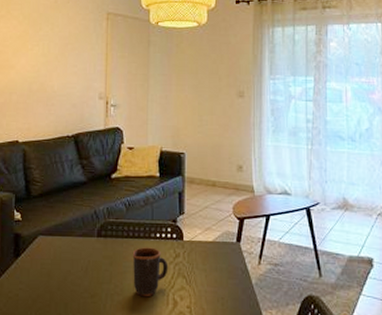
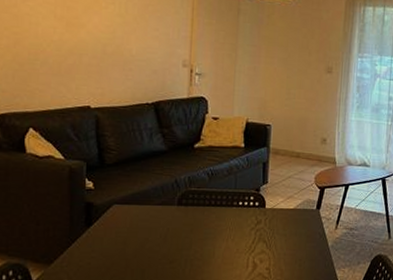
mug: present [132,247,169,296] -> none [213,215,250,260]

